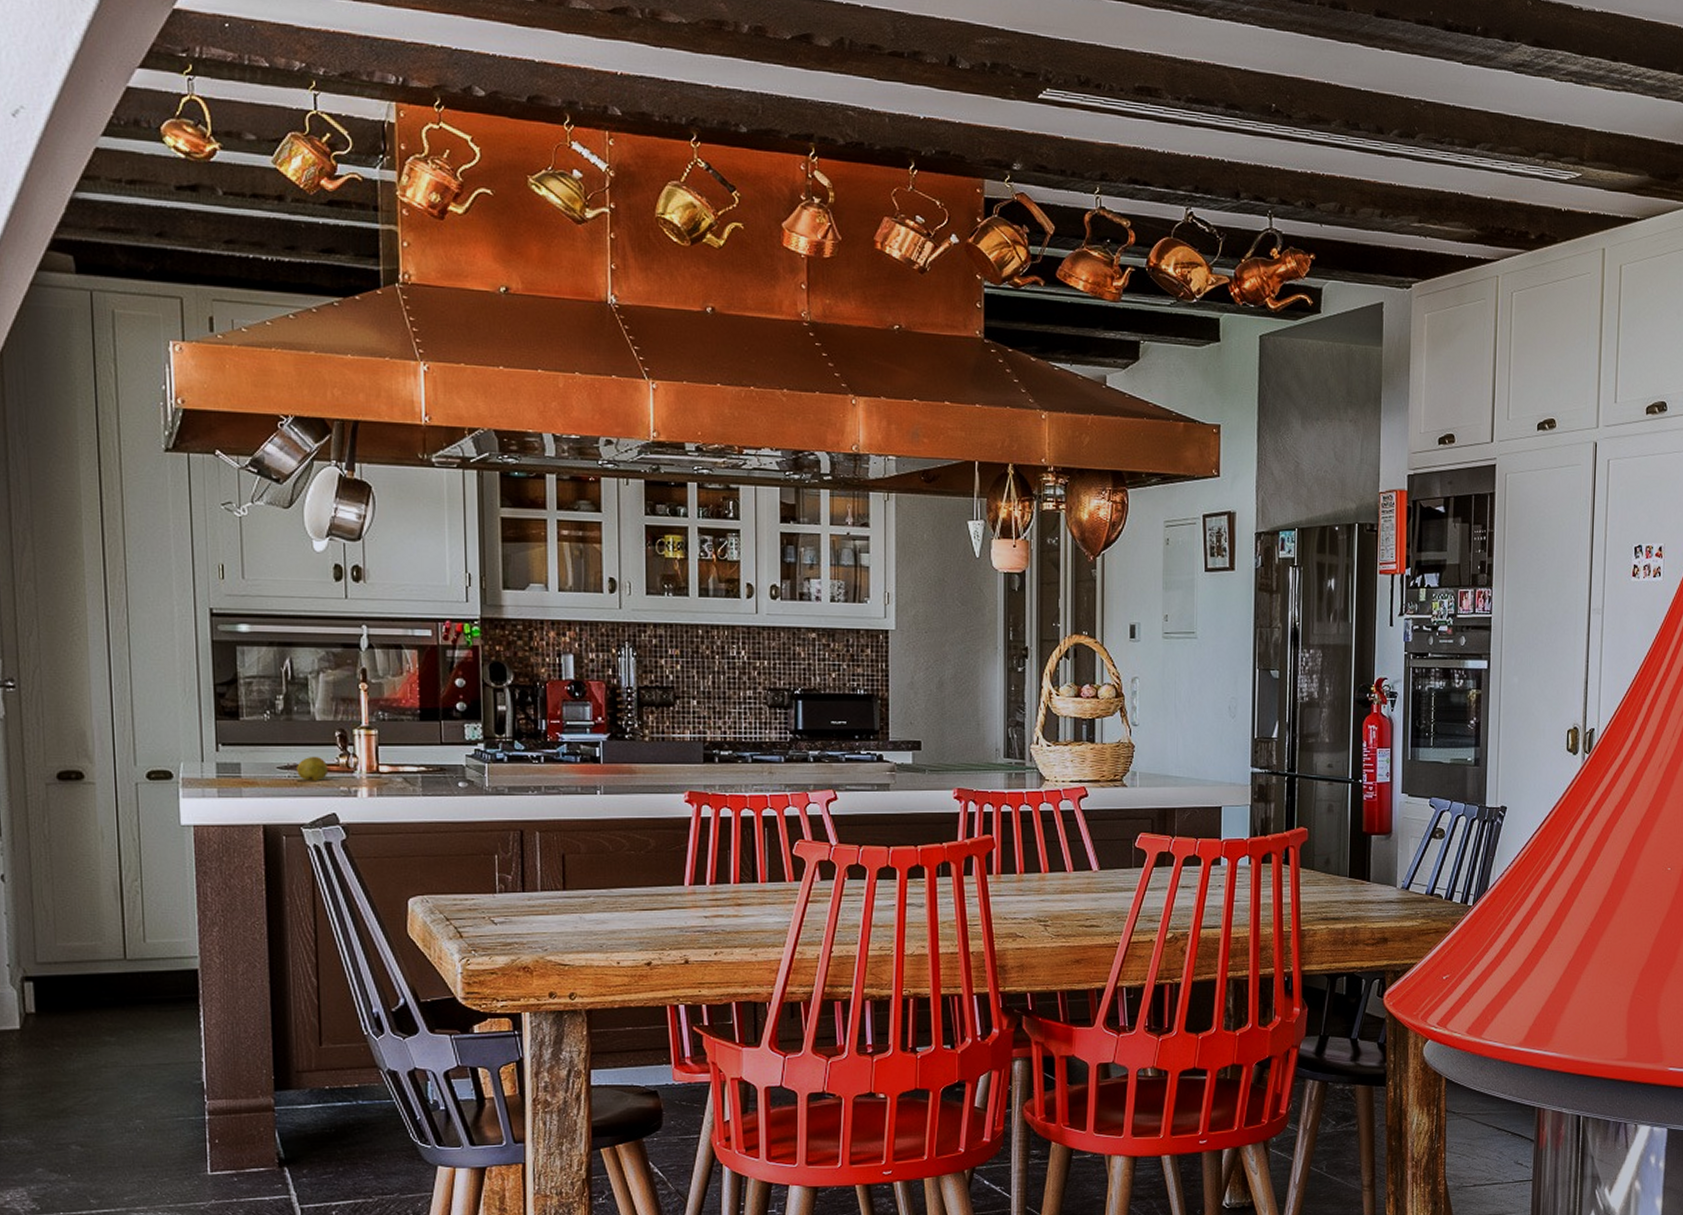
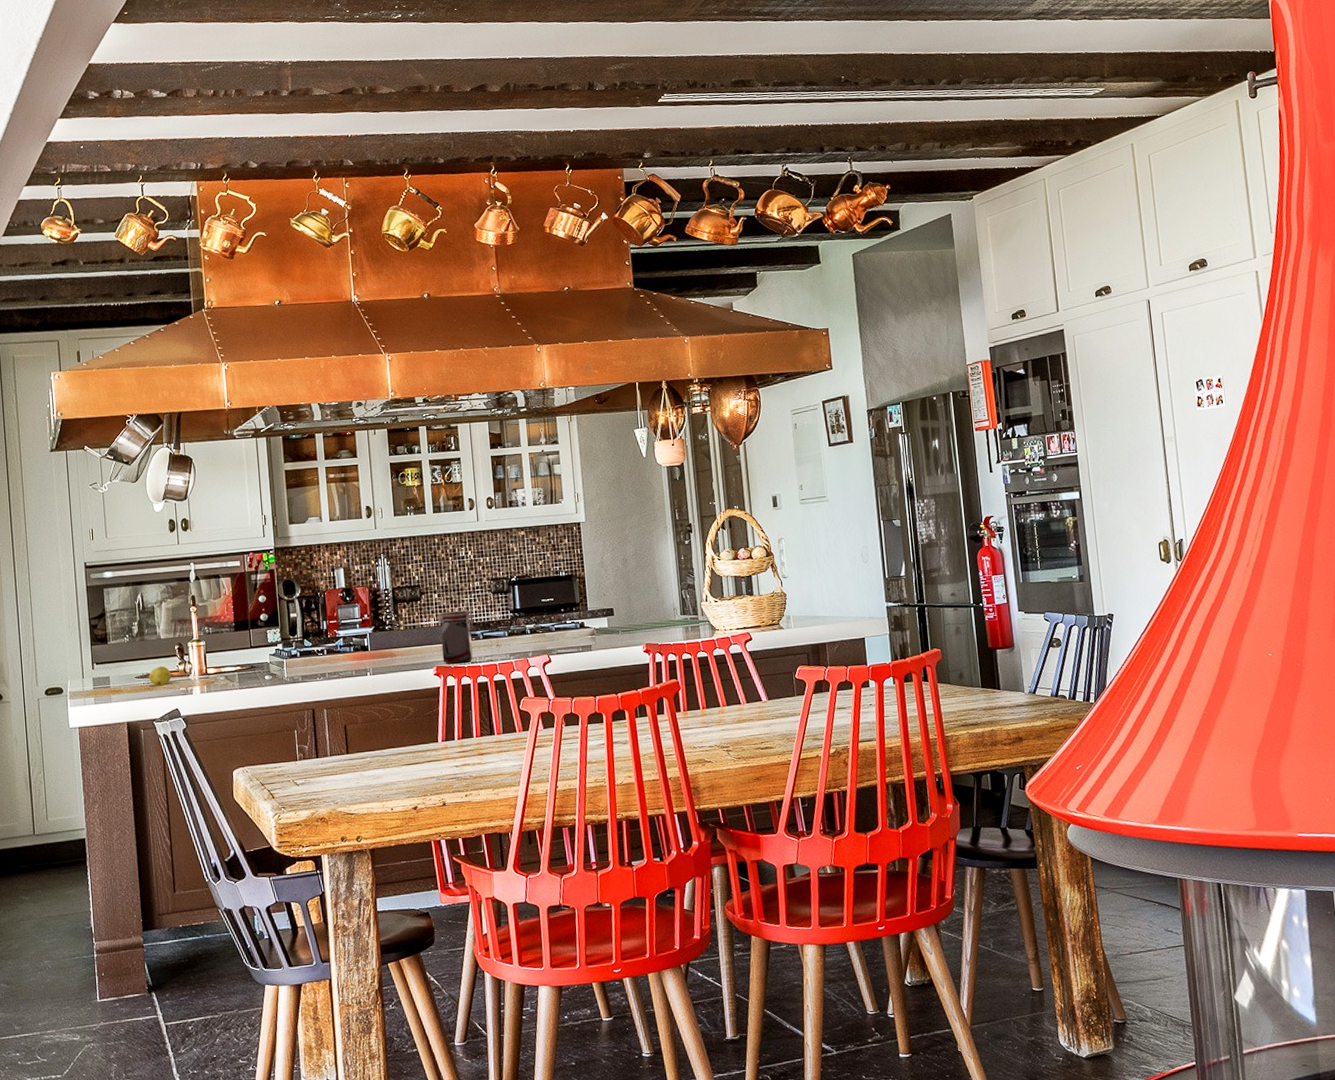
jar: none [694,723,741,792] -> present [437,610,474,665]

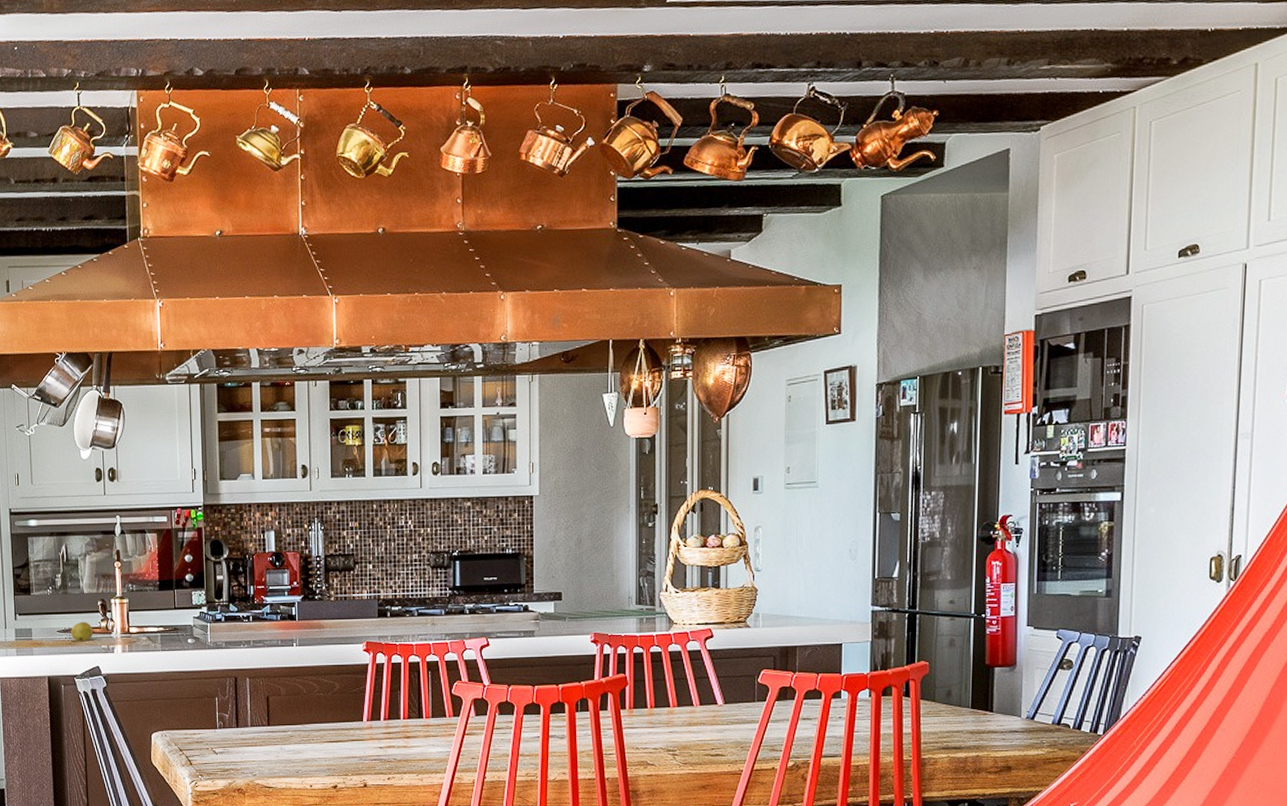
jar: present [437,610,474,665] -> none [370,583,409,641]

